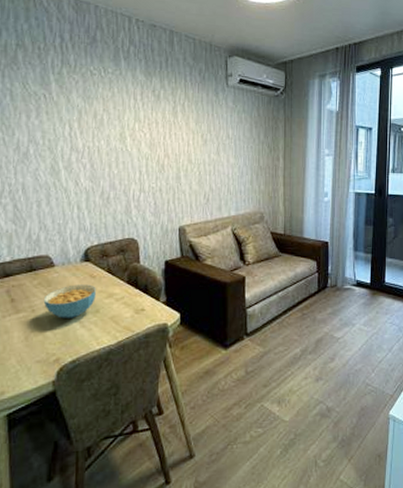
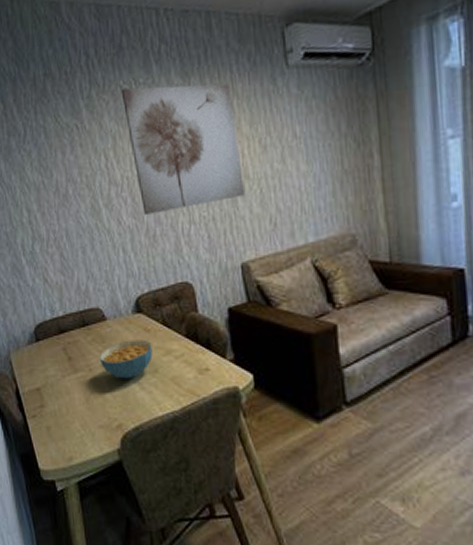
wall art: none [91,74,188,180] -> present [121,83,246,215]

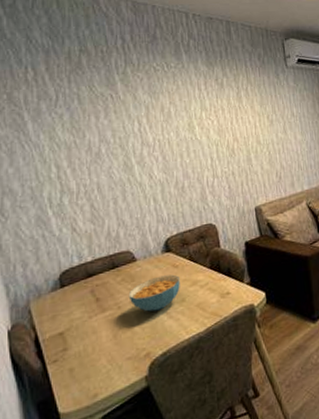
wall art: present [121,83,246,215] -> none [154,69,258,170]

